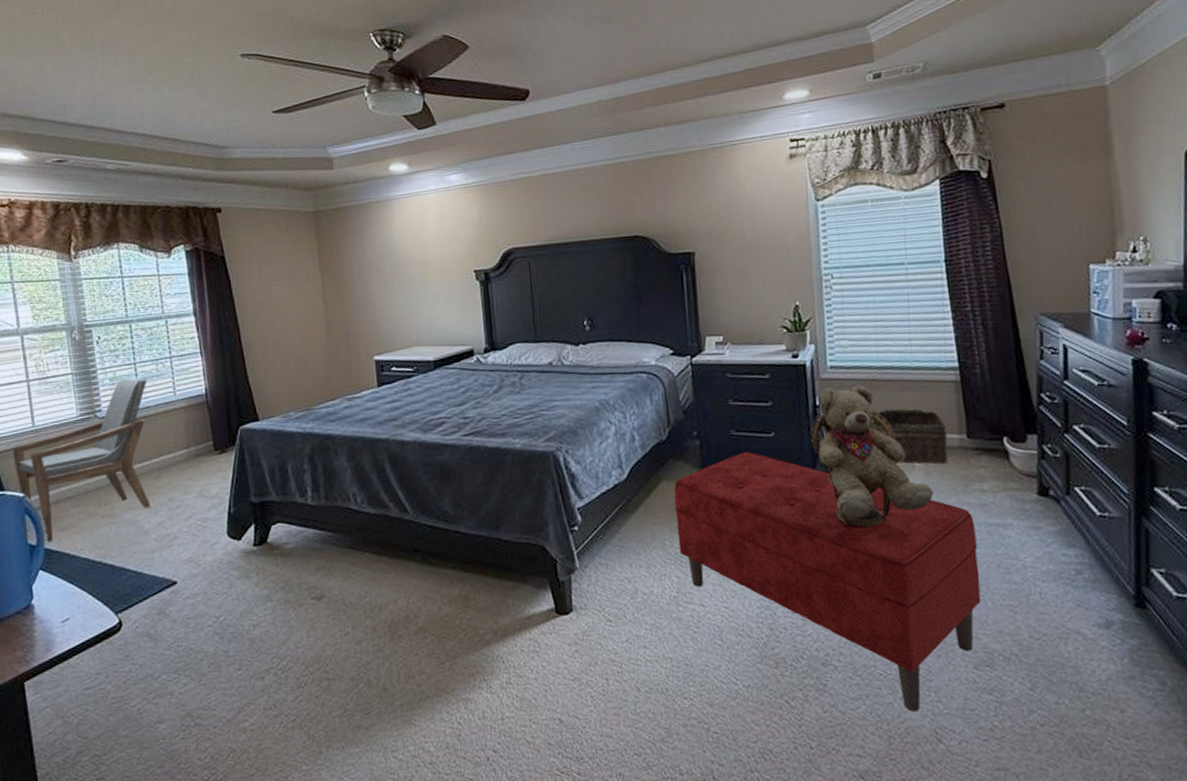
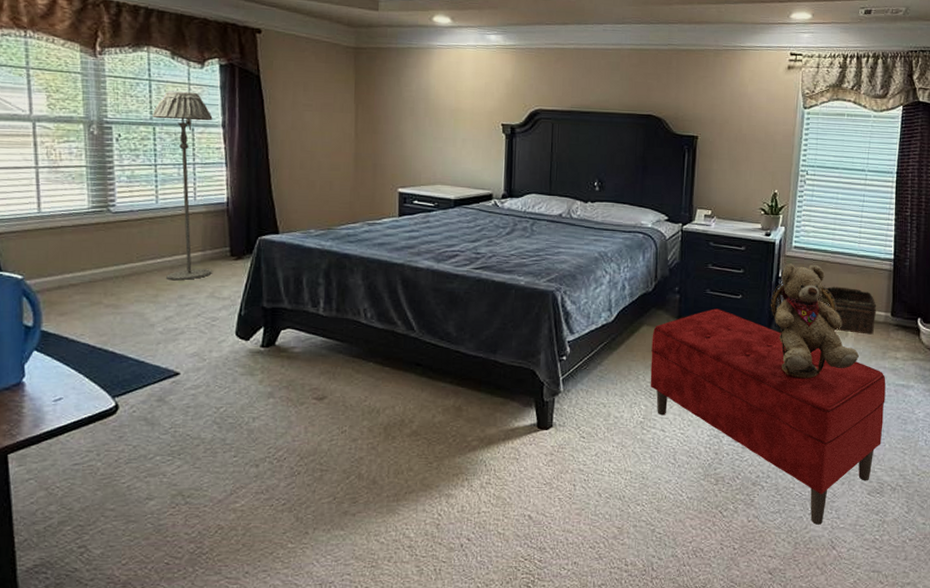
armchair: present [12,377,151,543] -> none [13,177,167,326]
floor lamp: none [127,283,198,483] -> present [152,90,213,281]

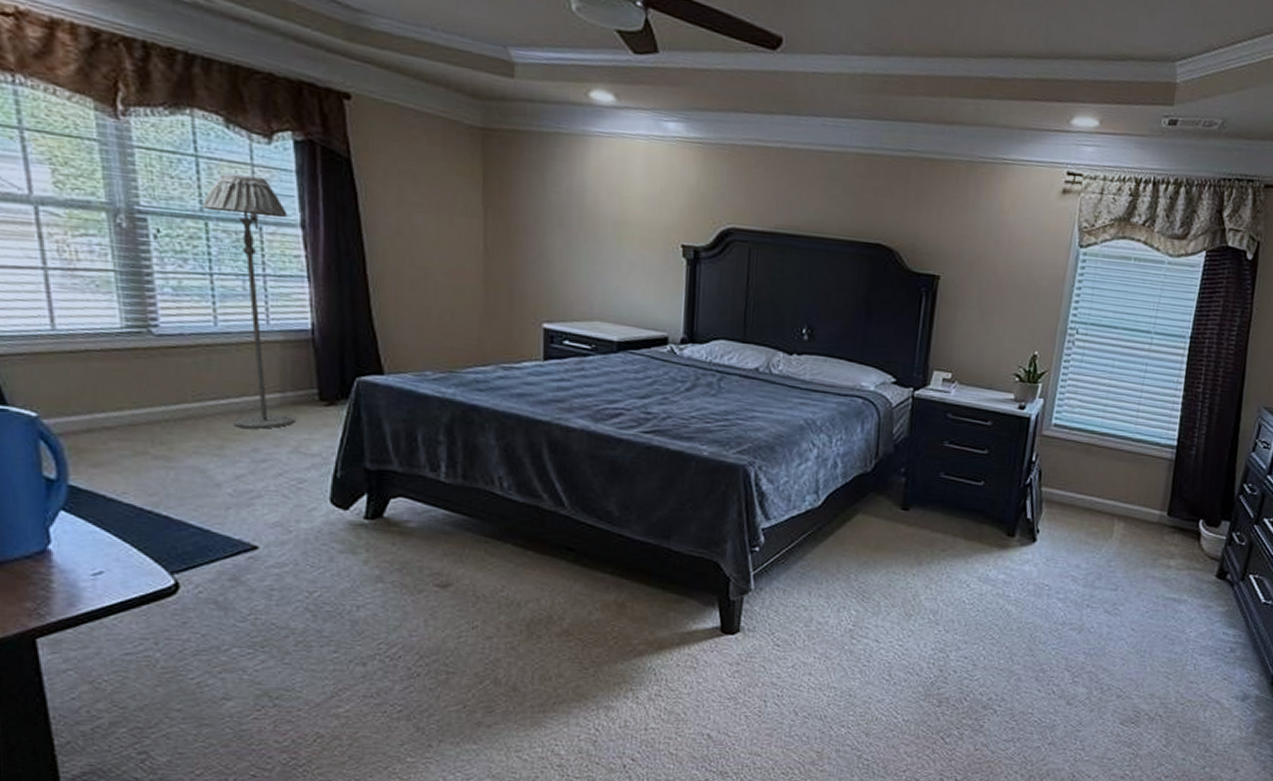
bench: present [650,308,886,525] -> none [863,496,1154,756]
teddy bear: present [770,263,860,379] -> none [1018,445,1125,587]
basket: present [818,285,877,335] -> none [1079,474,1151,537]

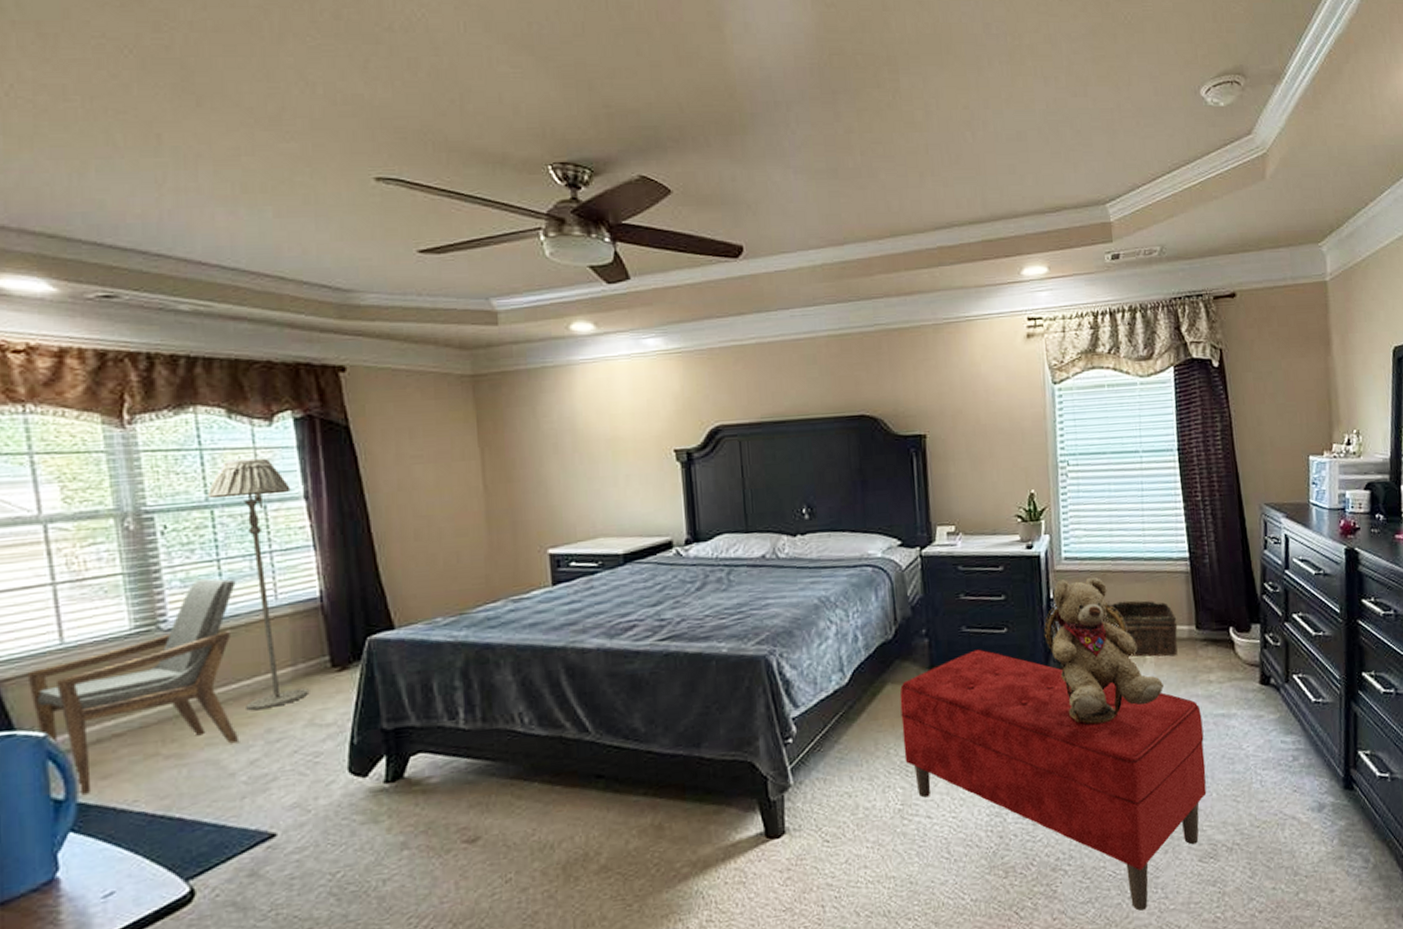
armchair: none [19,289,228,479] -> present [27,578,240,796]
bench: none [863,496,1154,756] -> present [899,649,1207,911]
teddy bear: none [1018,445,1125,587] -> present [1044,576,1165,725]
basket: none [1079,474,1151,537] -> present [1103,600,1178,657]

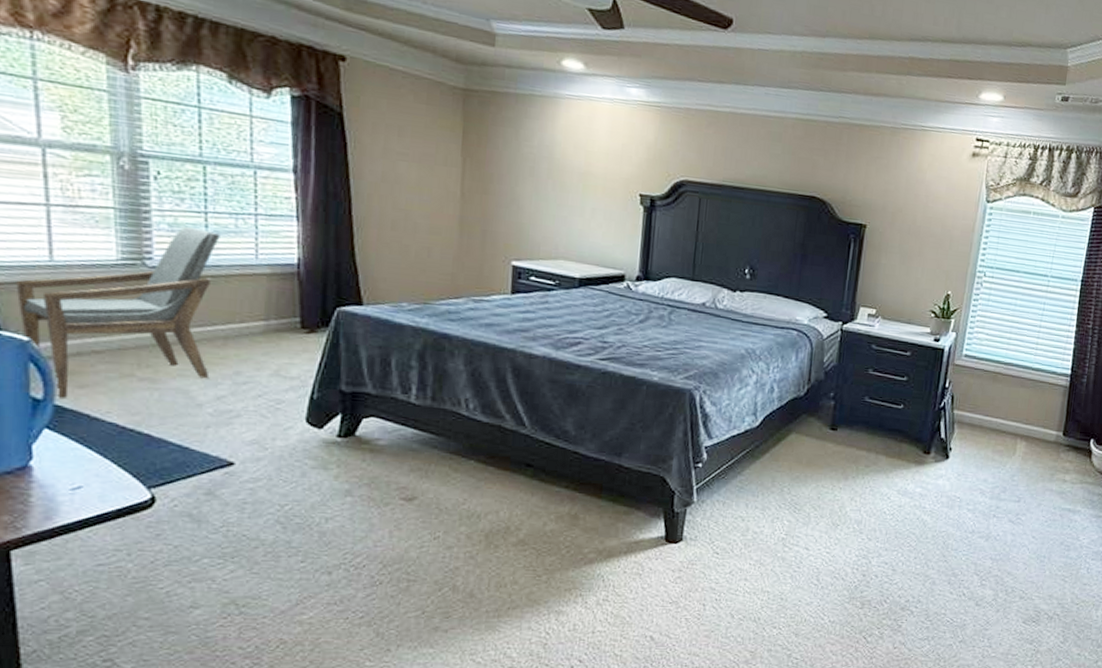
floor lamp: present [208,458,308,711] -> none [202,122,281,354]
bench: present [899,649,1207,911] -> none [795,418,1052,653]
teddy bear: present [1044,576,1165,725] -> none [934,373,1026,499]
basket: present [1103,600,1178,657] -> none [986,398,1049,455]

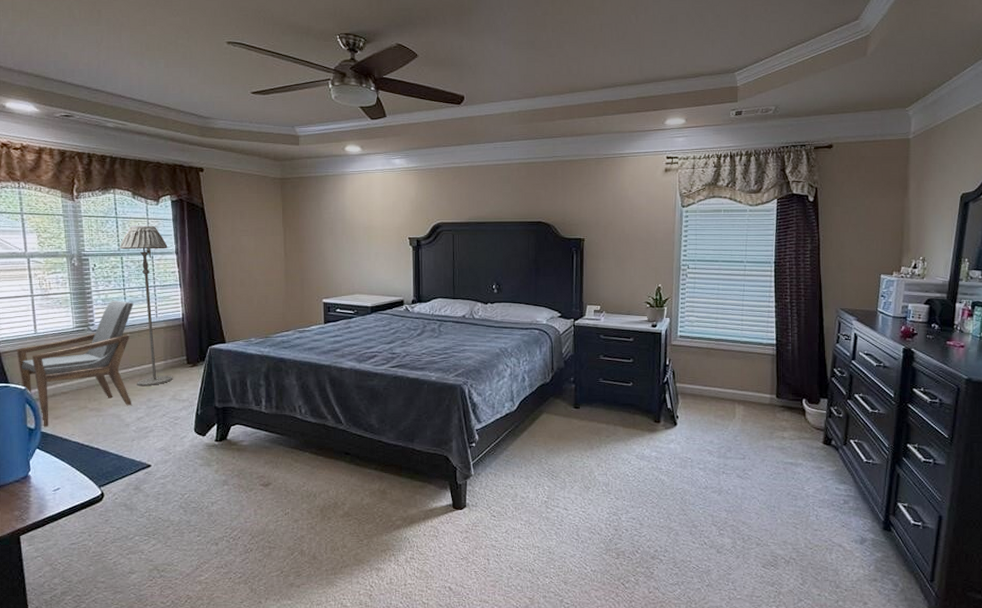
floor lamp: none [202,122,281,354] -> present [120,225,173,387]

